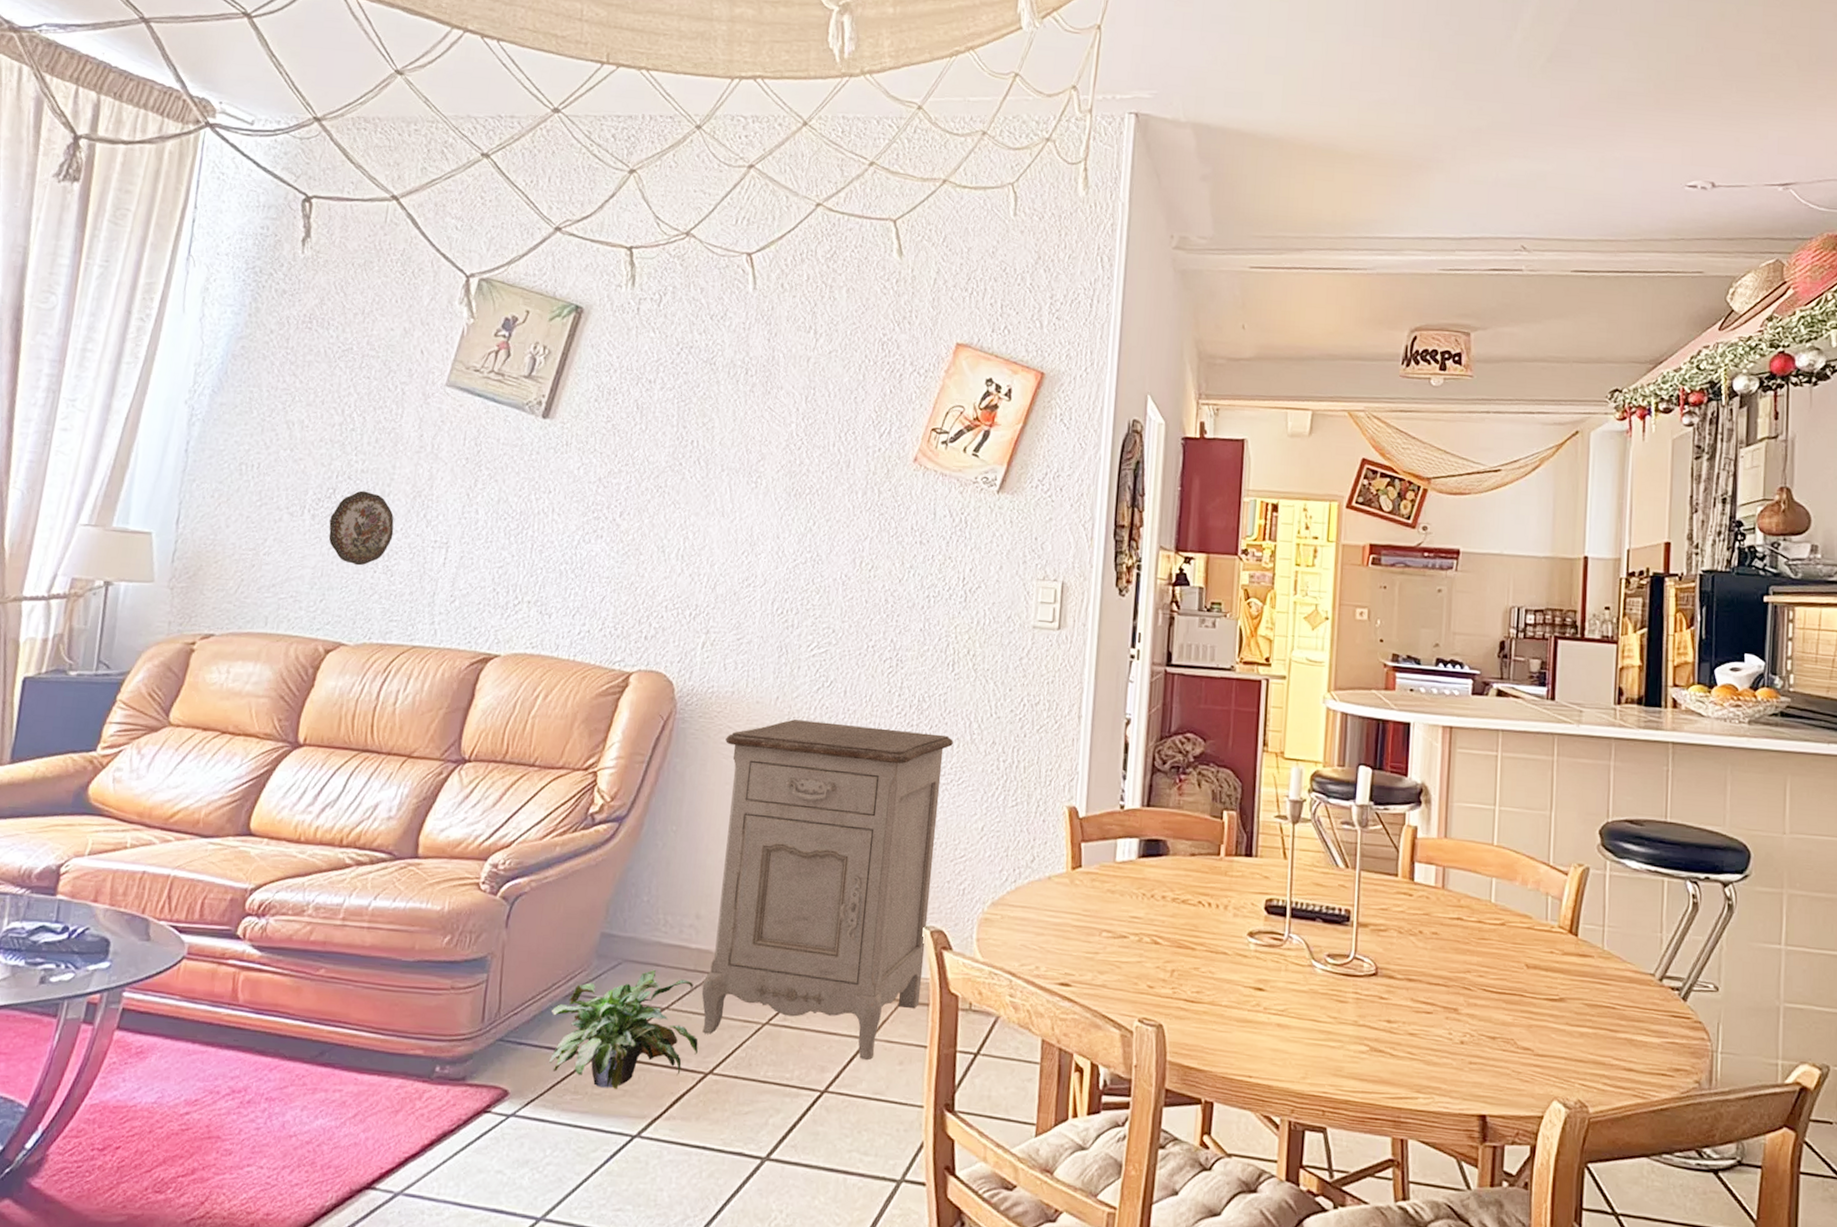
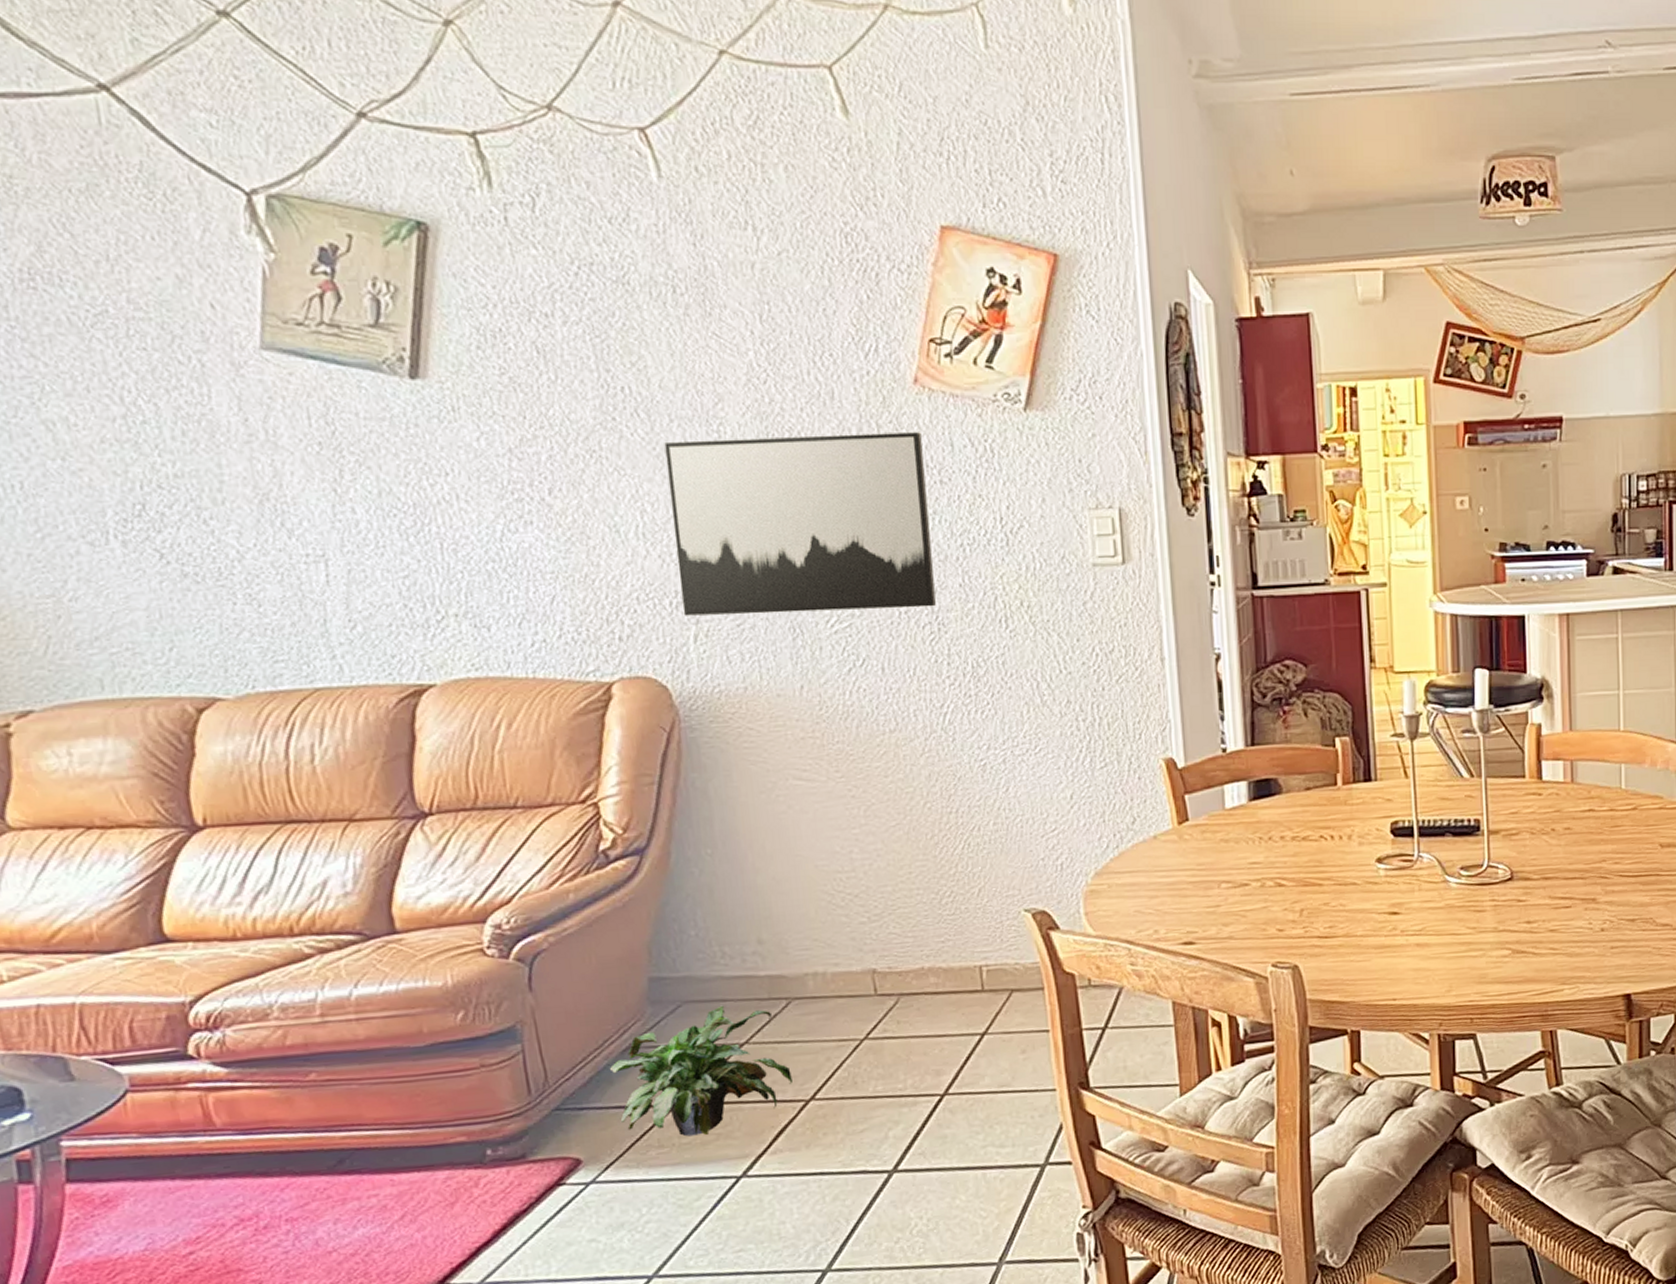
decorative plate: present [328,490,394,566] -> none [148,501,246,599]
wall art: none [698,487,912,645] -> present [664,432,936,616]
nightstand: present [701,719,953,1060] -> none [748,701,1033,1061]

